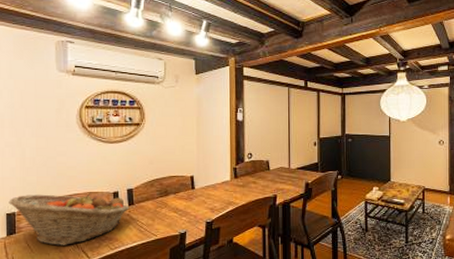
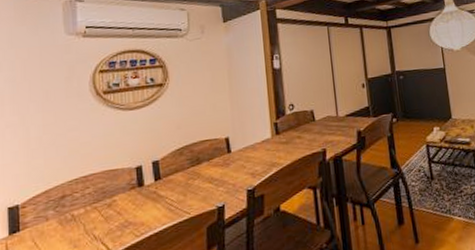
fruit basket: present [9,192,130,246] -> none [11,170,156,241]

